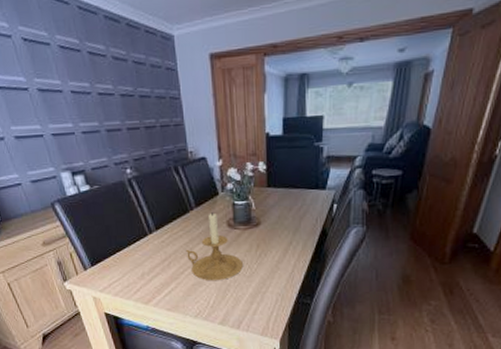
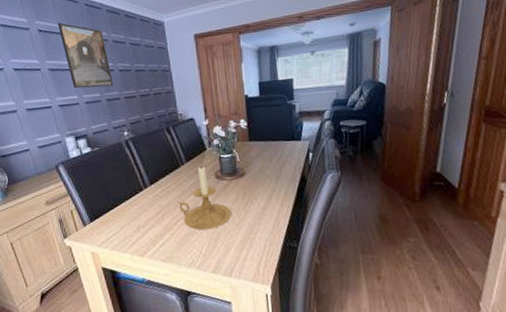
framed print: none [45,30,114,115] -> present [58,22,113,89]

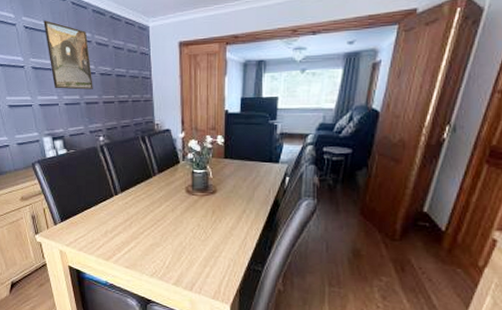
candle holder: present [178,166,232,231] -> none [146,179,198,243]

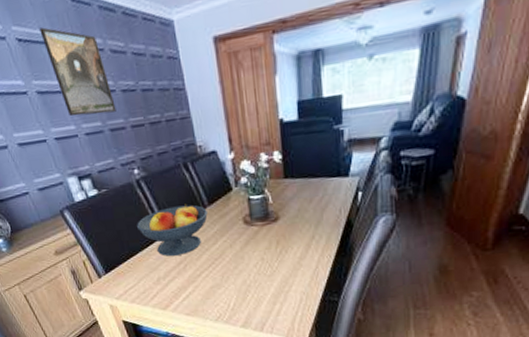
fruit bowl: none [95,170,156,213] -> present [137,204,208,256]

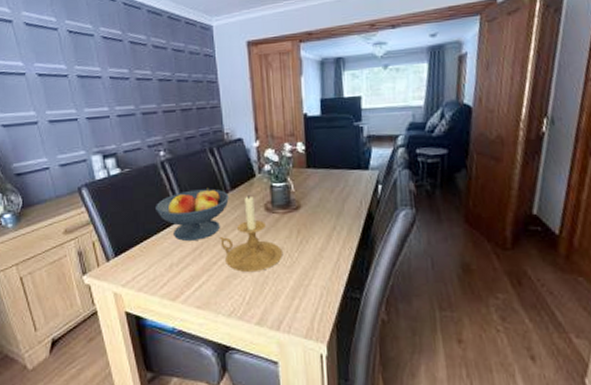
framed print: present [39,27,116,117] -> none [90,23,150,99]
candle holder: none [201,209,263,283] -> present [219,195,282,273]

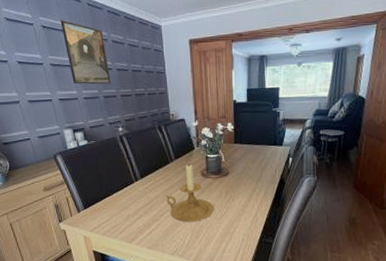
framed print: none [90,23,150,99] -> present [60,20,111,85]
fruit bowl: present [156,187,229,241] -> none [116,157,173,198]

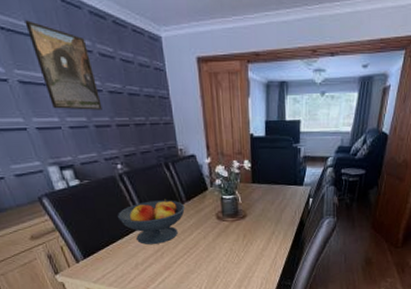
fruit bowl: none [116,157,173,198] -> present [118,199,185,245]
candle holder: present [165,164,214,223] -> none [177,206,231,269]

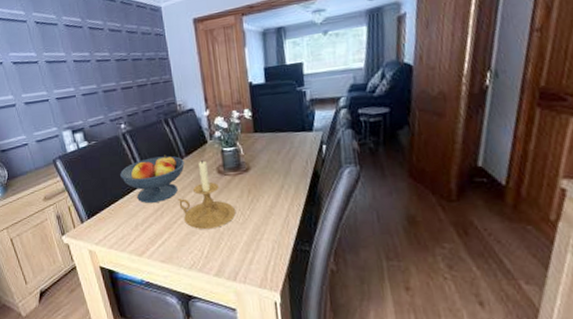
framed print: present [25,20,102,110] -> none [54,13,110,81]
candle holder: none [177,206,231,269] -> present [177,160,235,230]

